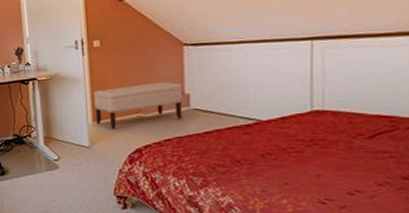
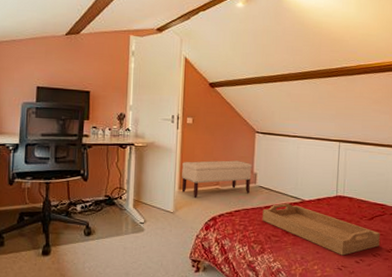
serving tray: none [201,126,389,186] -> present [262,203,380,256]

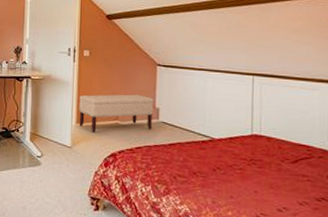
serving tray: present [262,203,380,256] -> none [166,141,307,202]

